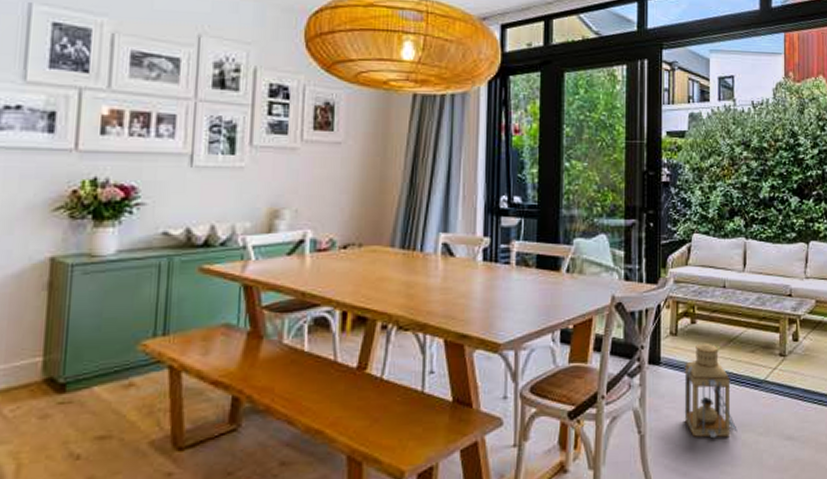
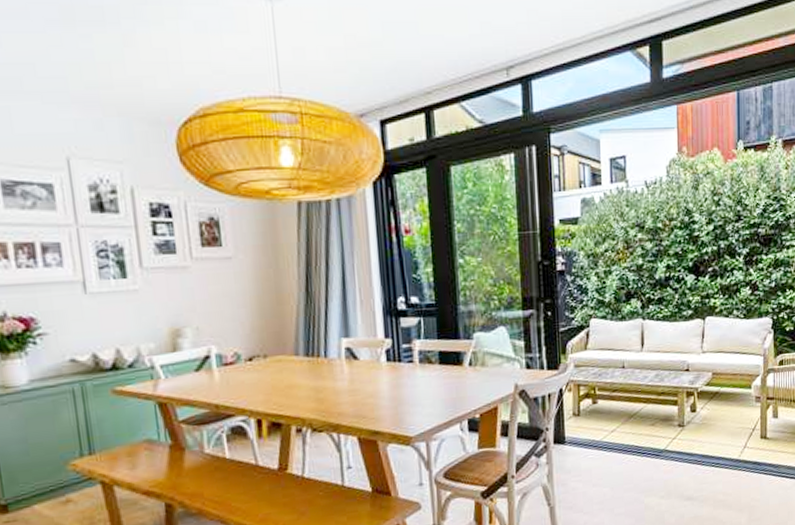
lantern: present [684,342,737,439] -> none [588,420,640,505]

